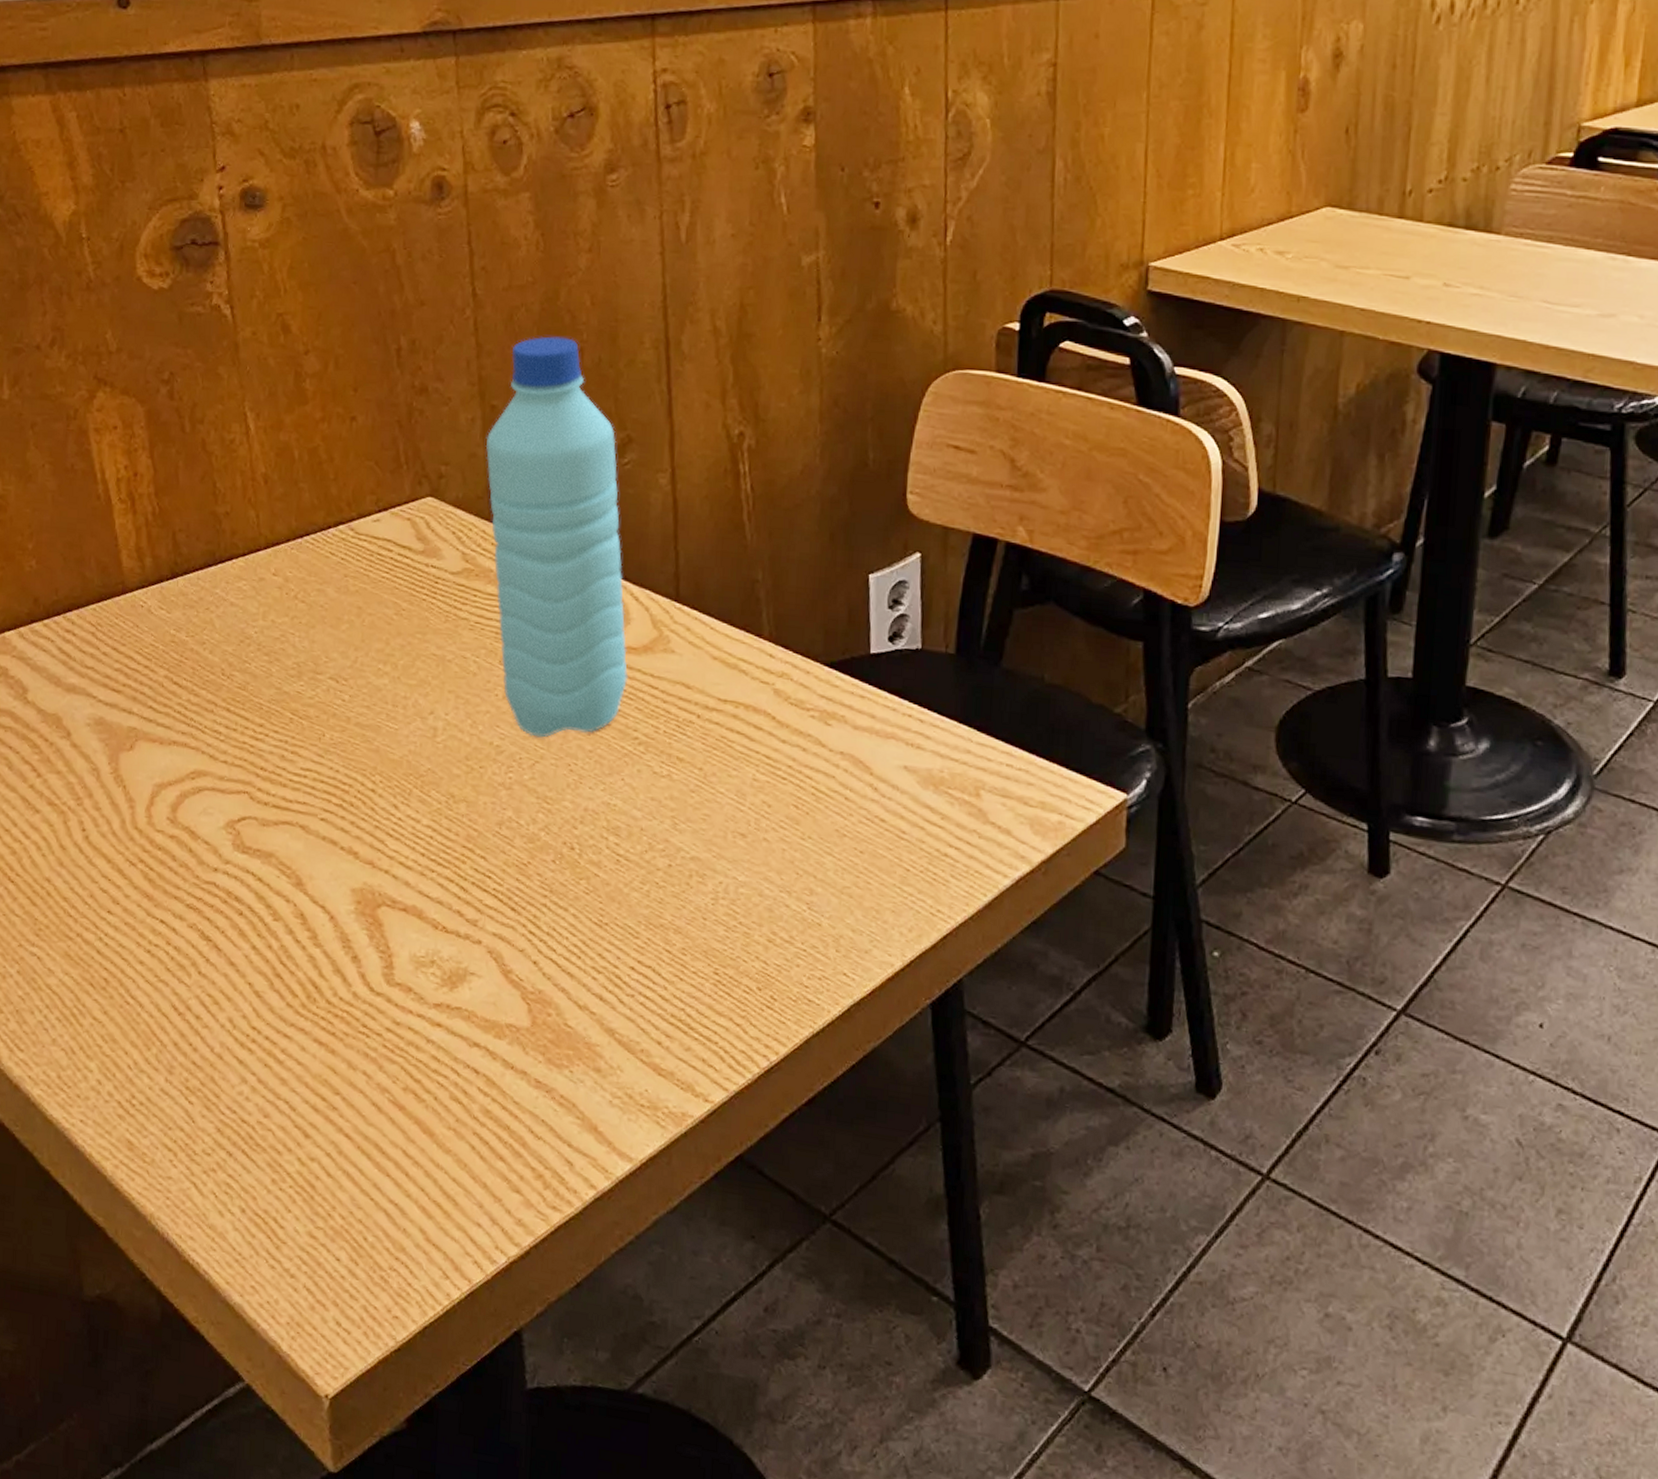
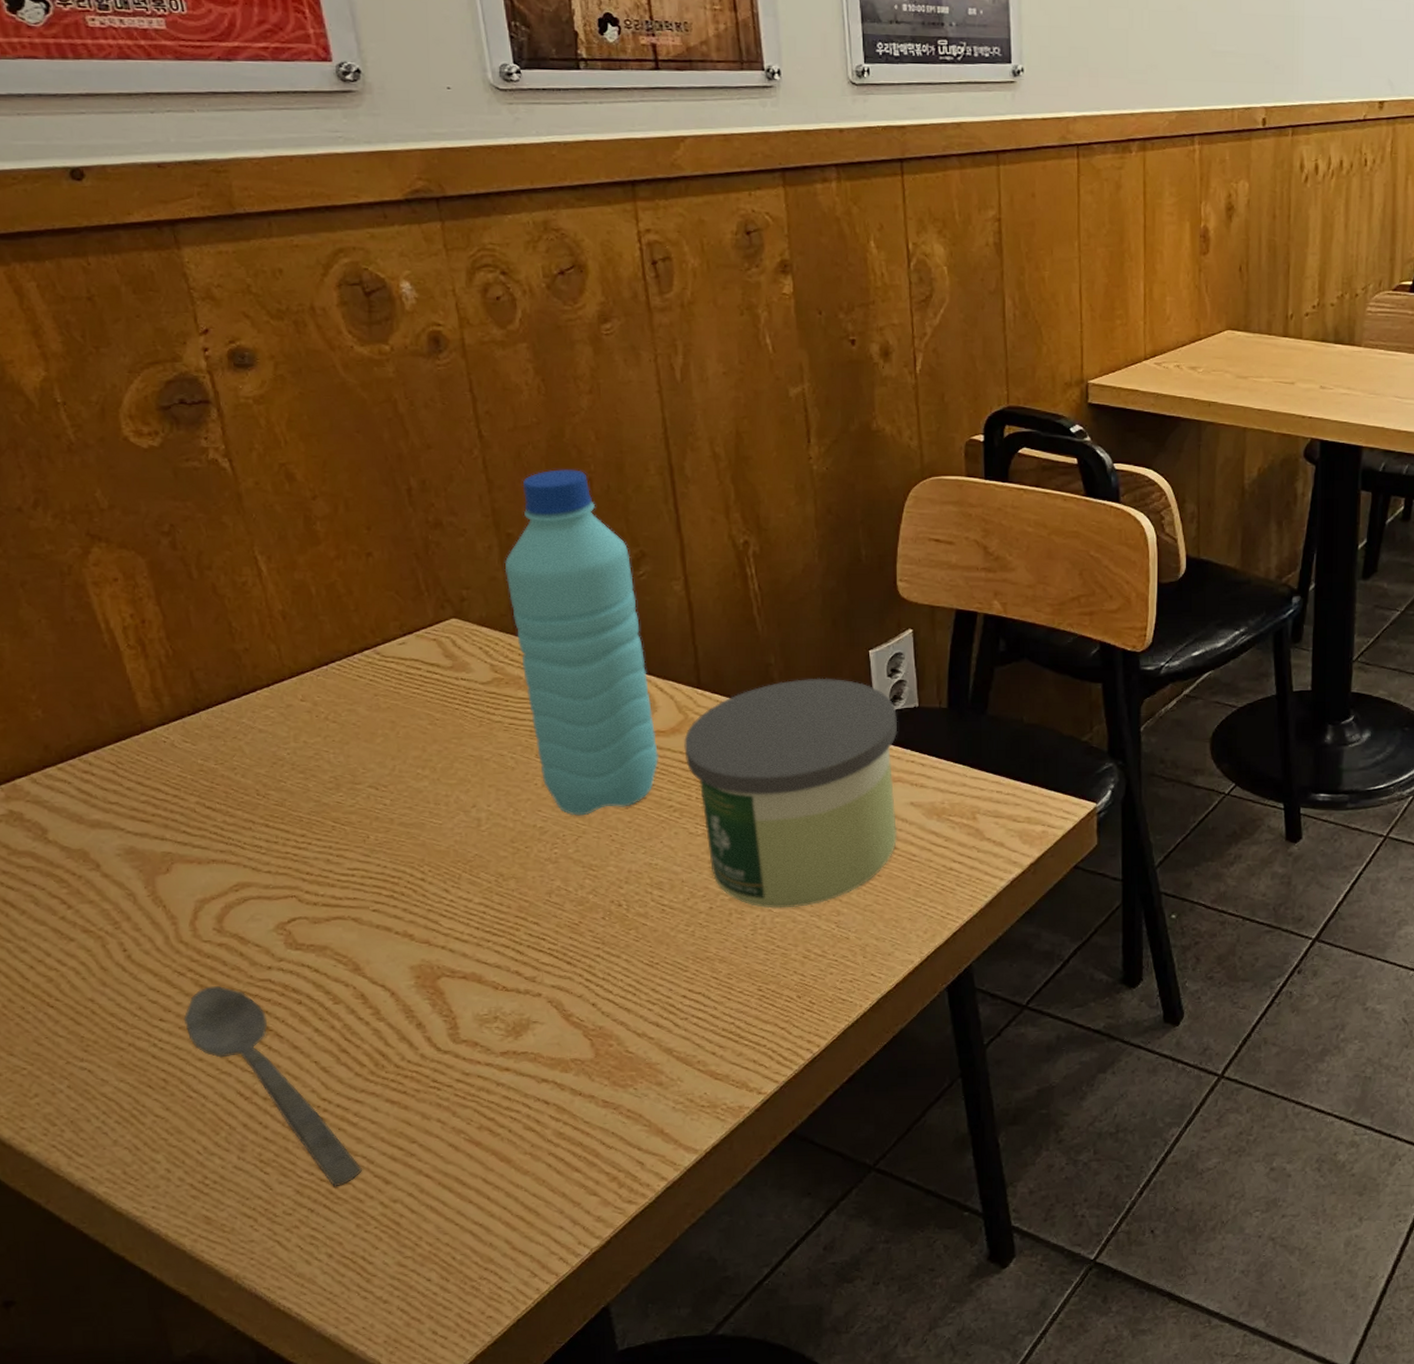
spoon: none [130,882,284,1132] -> present [183,986,363,1187]
candle: none [655,601,896,879] -> present [684,678,898,909]

